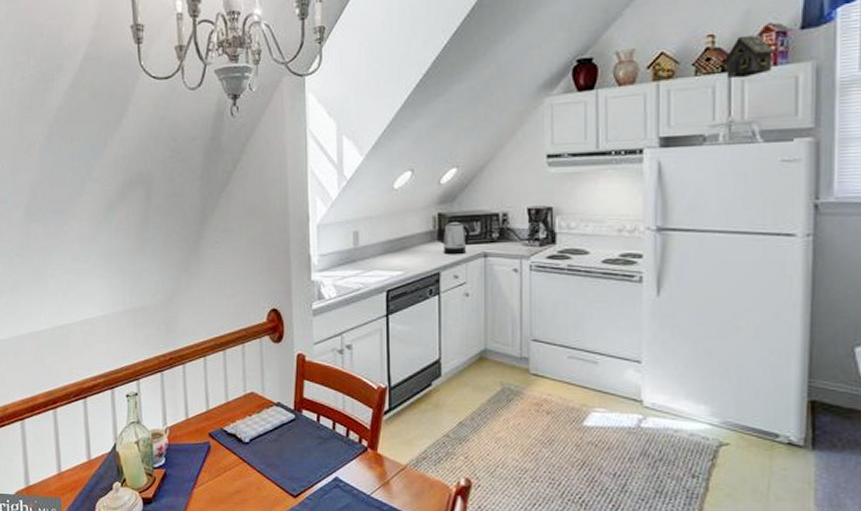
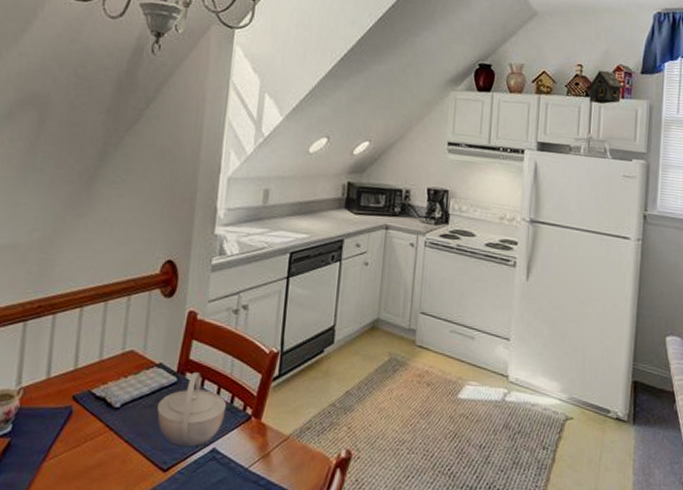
teapot: none [281,409,343,477] -> present [157,372,227,448]
kettle: present [442,221,470,255] -> none [348,191,375,225]

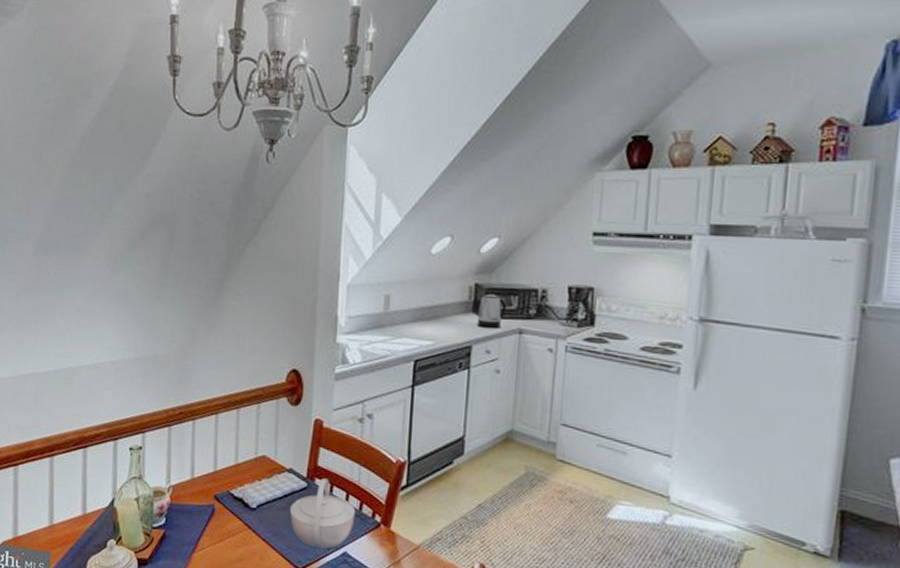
kettle: none [348,191,375,225] -> present [476,293,507,330]
birdhouse: present [587,70,623,105] -> none [781,127,835,171]

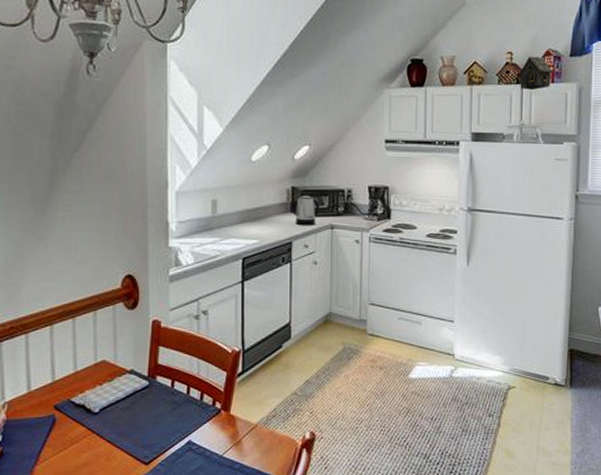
teapot: present [290,478,356,550] -> none [134,375,197,442]
birdhouse: none [781,127,835,171] -> present [518,56,553,91]

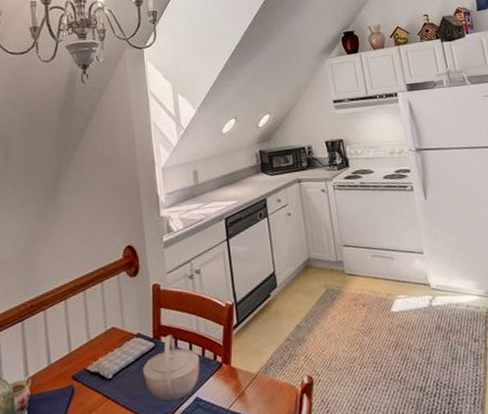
teapot: none [134,375,197,442] -> present [143,335,200,402]
kettle: present [295,195,319,226] -> none [265,156,286,184]

